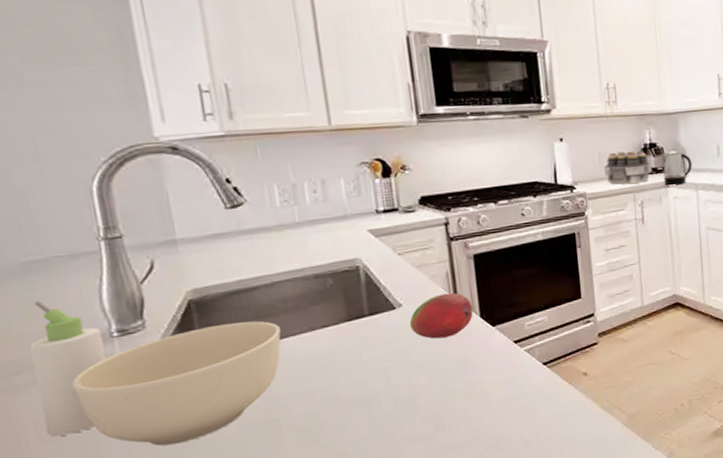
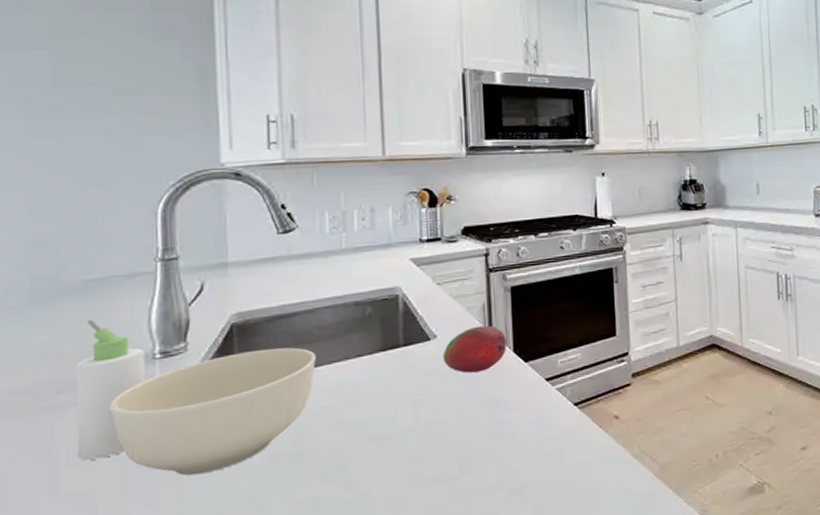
spice rack: present [603,151,652,185] -> none [643,187,692,220]
kettle: present [661,151,693,185] -> none [701,188,732,222]

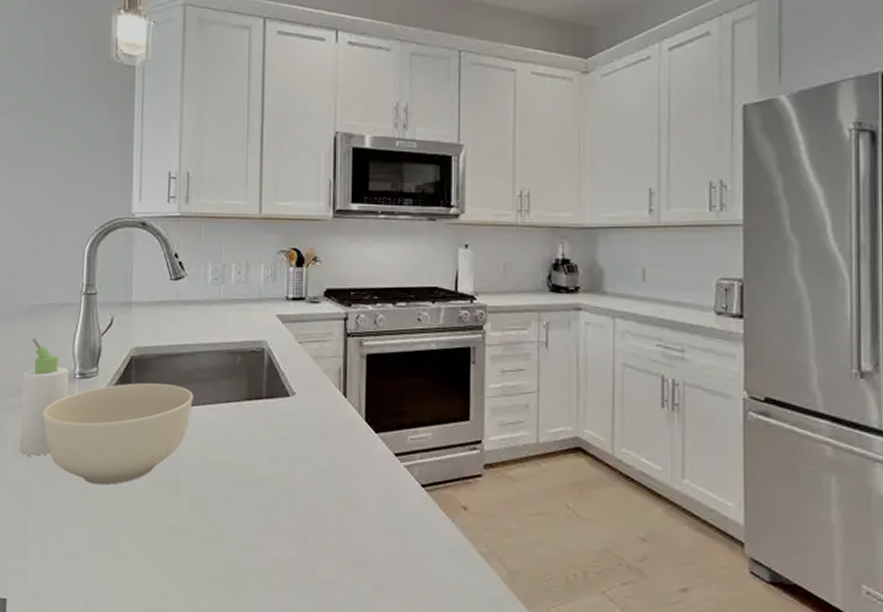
fruit: present [442,325,507,373] -> none [299,389,359,435]

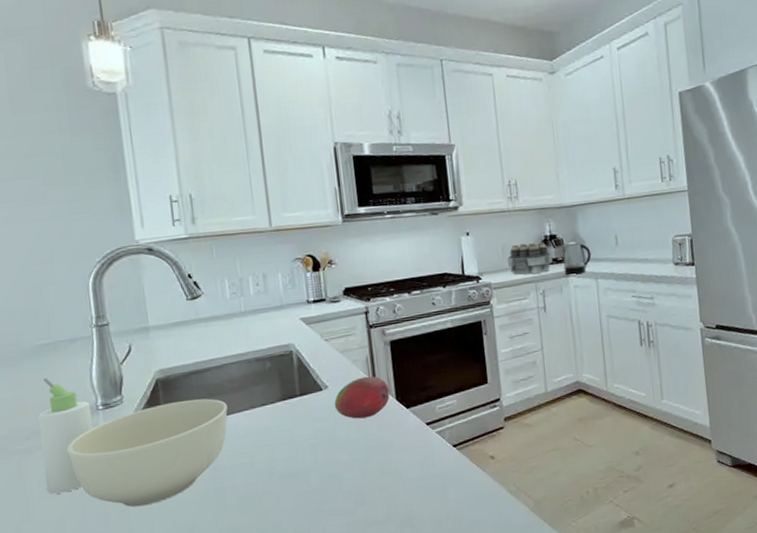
fruit: none [299,389,359,435] -> present [334,376,390,419]
spice rack: none [508,265,562,302] -> present [506,242,553,275]
kettle: none [575,270,611,308] -> present [561,241,592,275]

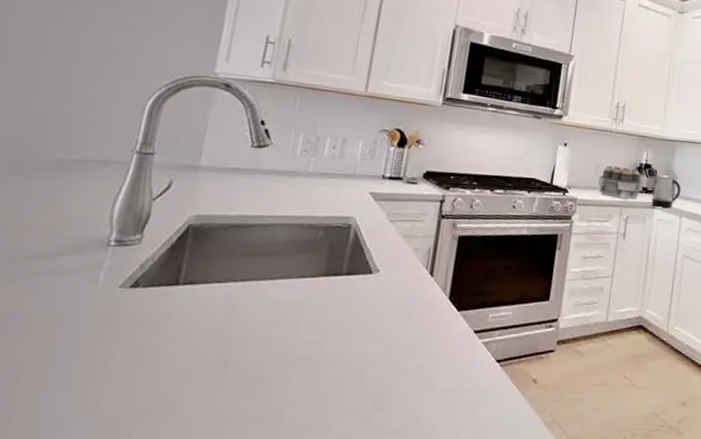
bottle: present [38,378,93,494] -> none [12,197,101,334]
bowl: present [66,398,228,507] -> none [53,253,262,367]
fruit: present [334,376,390,419] -> none [380,268,445,313]

